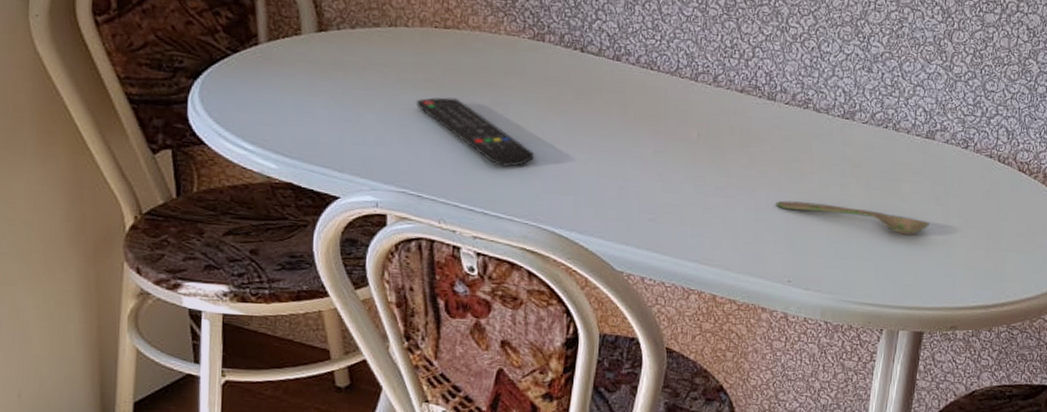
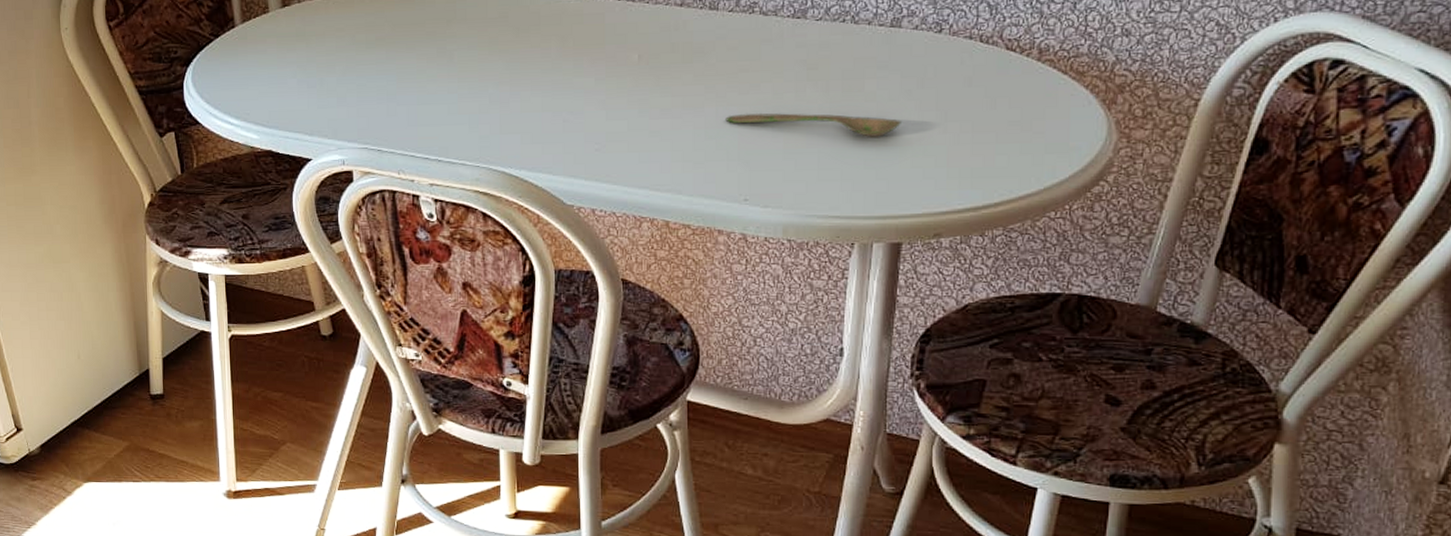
remote control: present [416,97,535,167] -> none [371,52,481,113]

